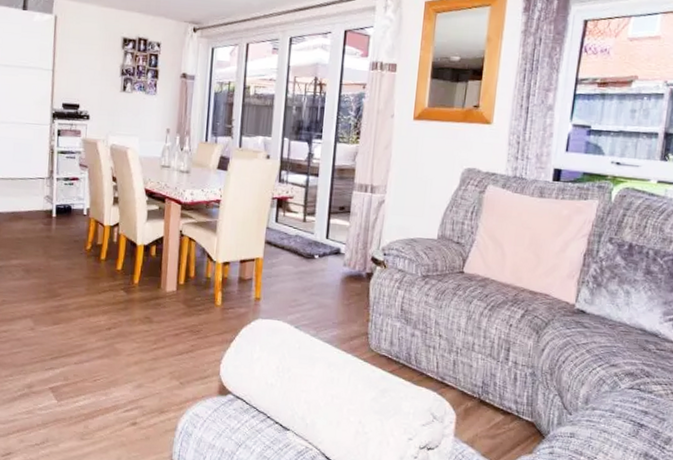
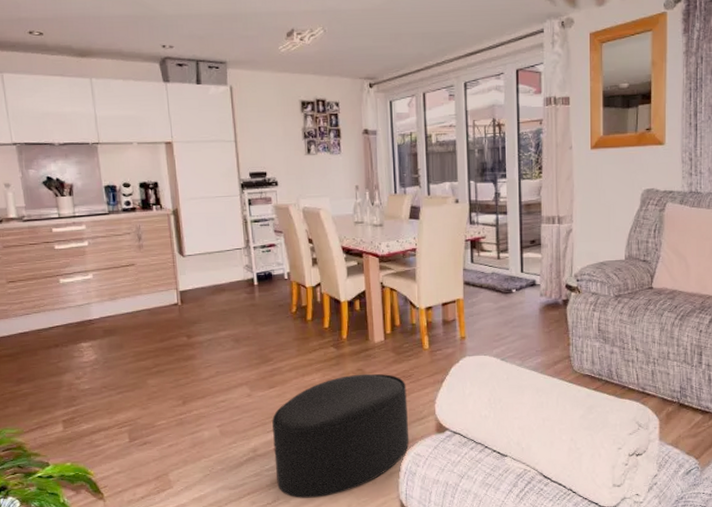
ottoman: none [48,322,193,446] -> present [272,373,410,498]

